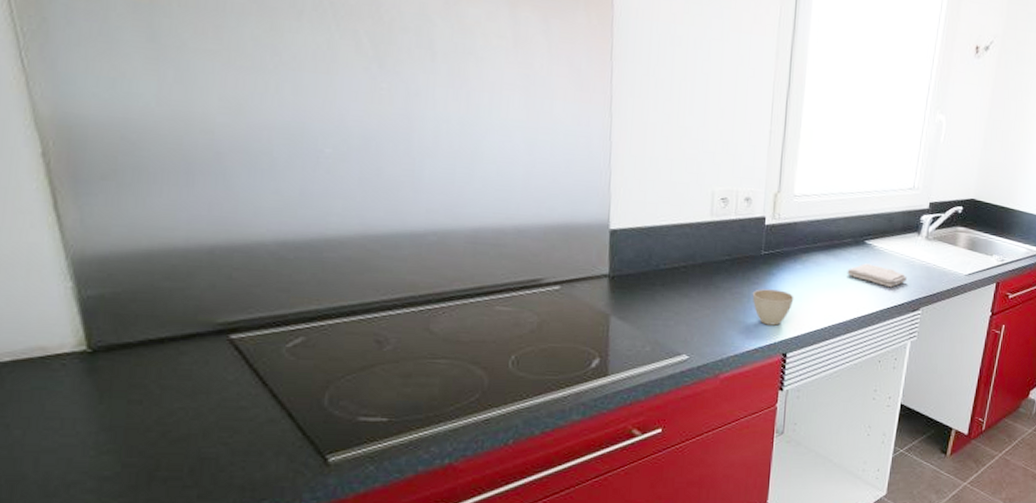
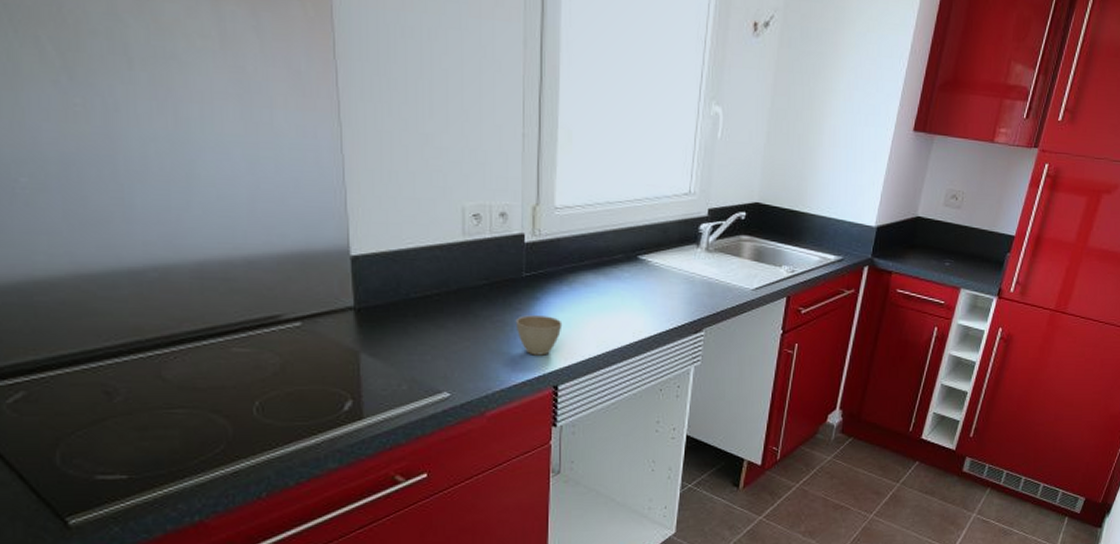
washcloth: present [847,263,907,288] -> none [620,281,686,308]

